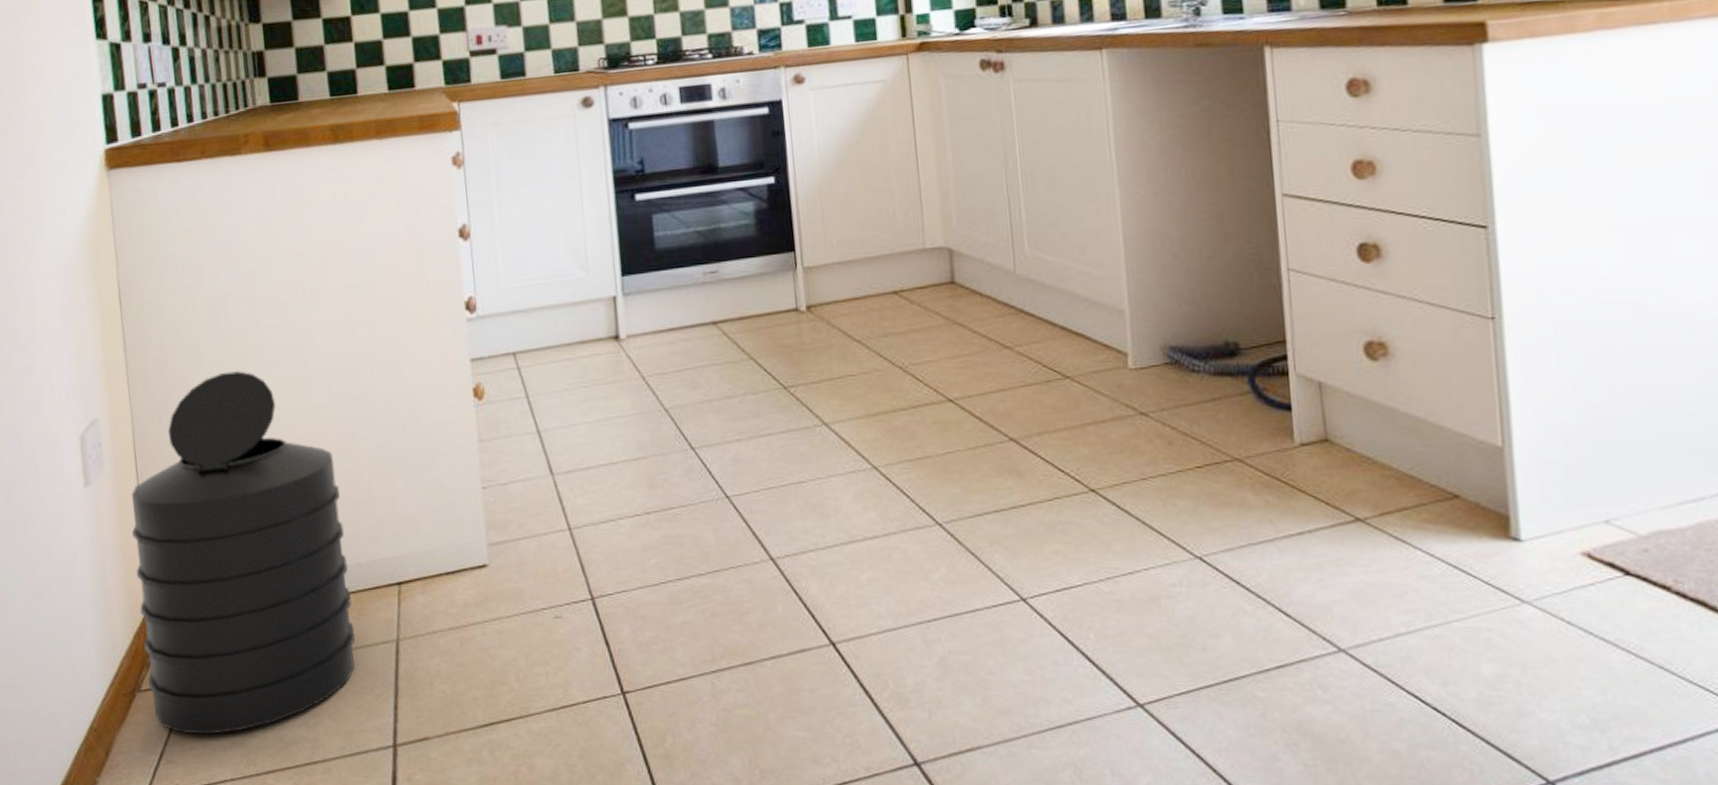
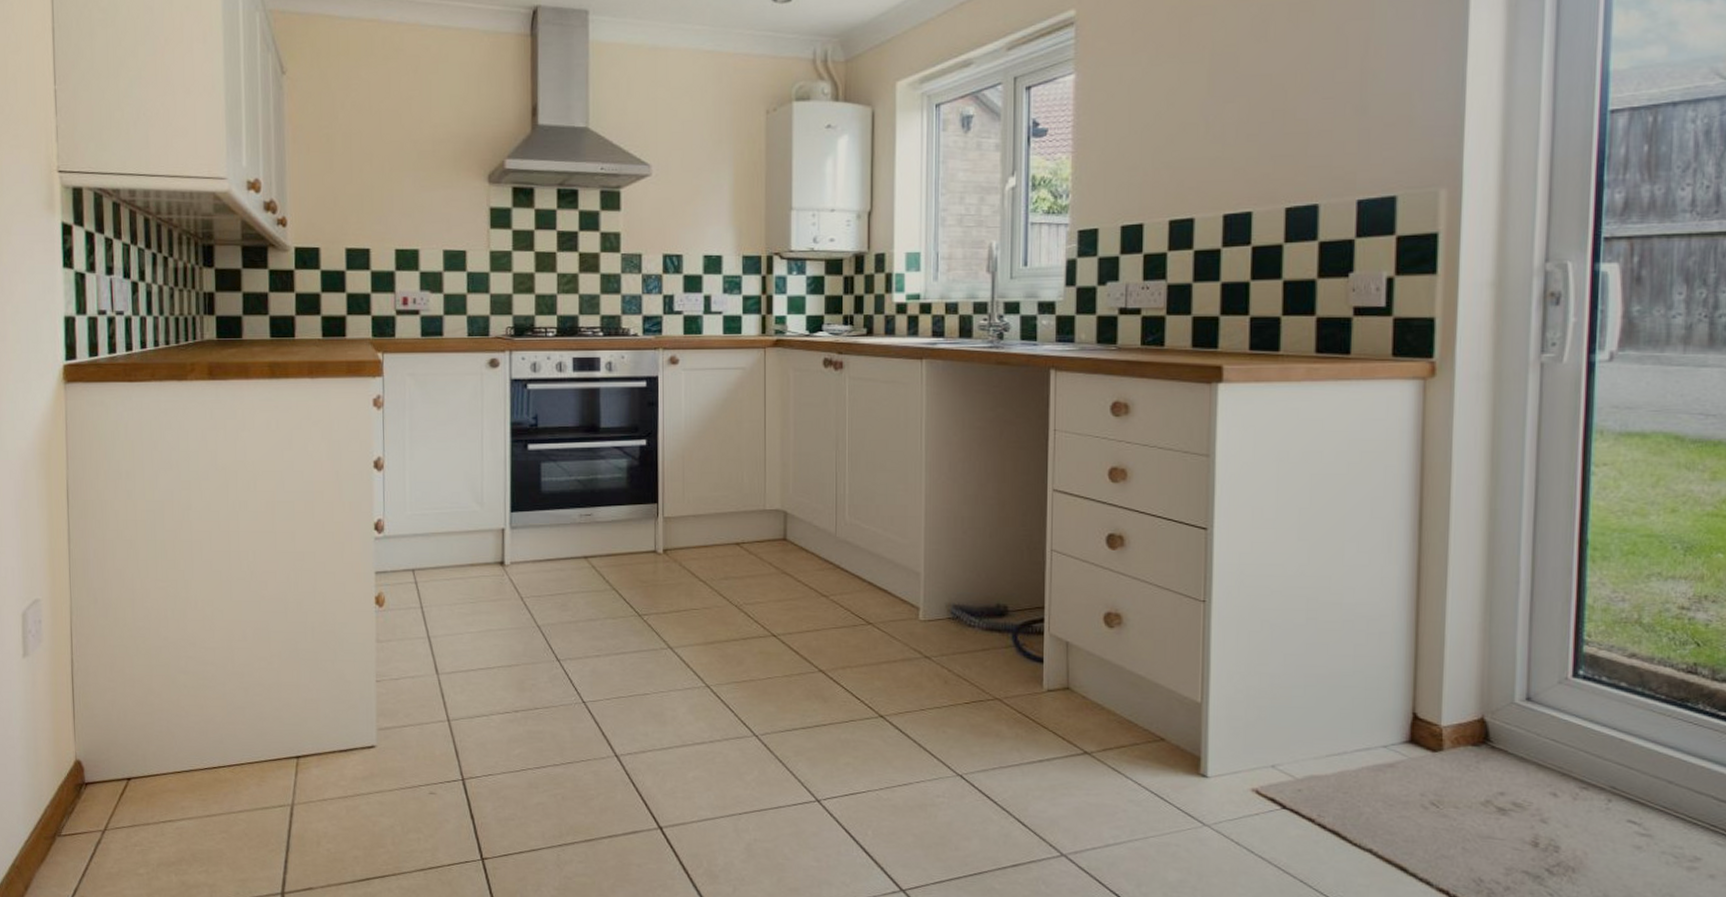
trash can: present [131,371,356,735] -> none [63,567,256,876]

